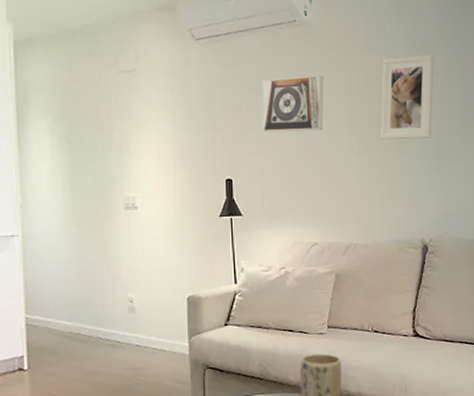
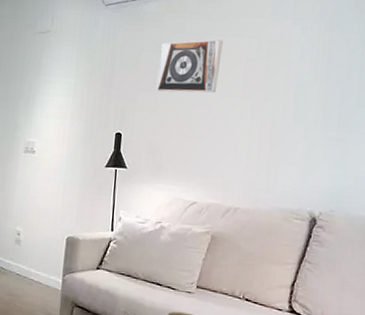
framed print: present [380,54,434,140] -> none [276,20,347,108]

